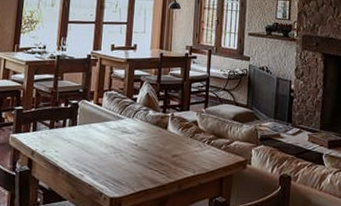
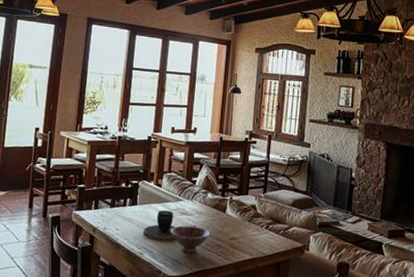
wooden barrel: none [84,129,118,161] -> present [143,210,177,241]
bowl: none [111,145,152,173] -> present [170,225,210,253]

